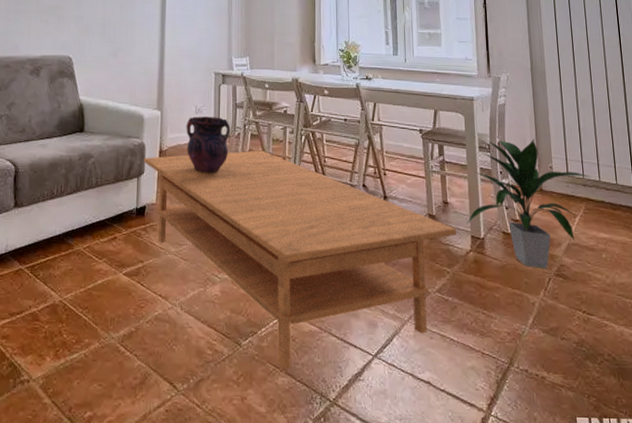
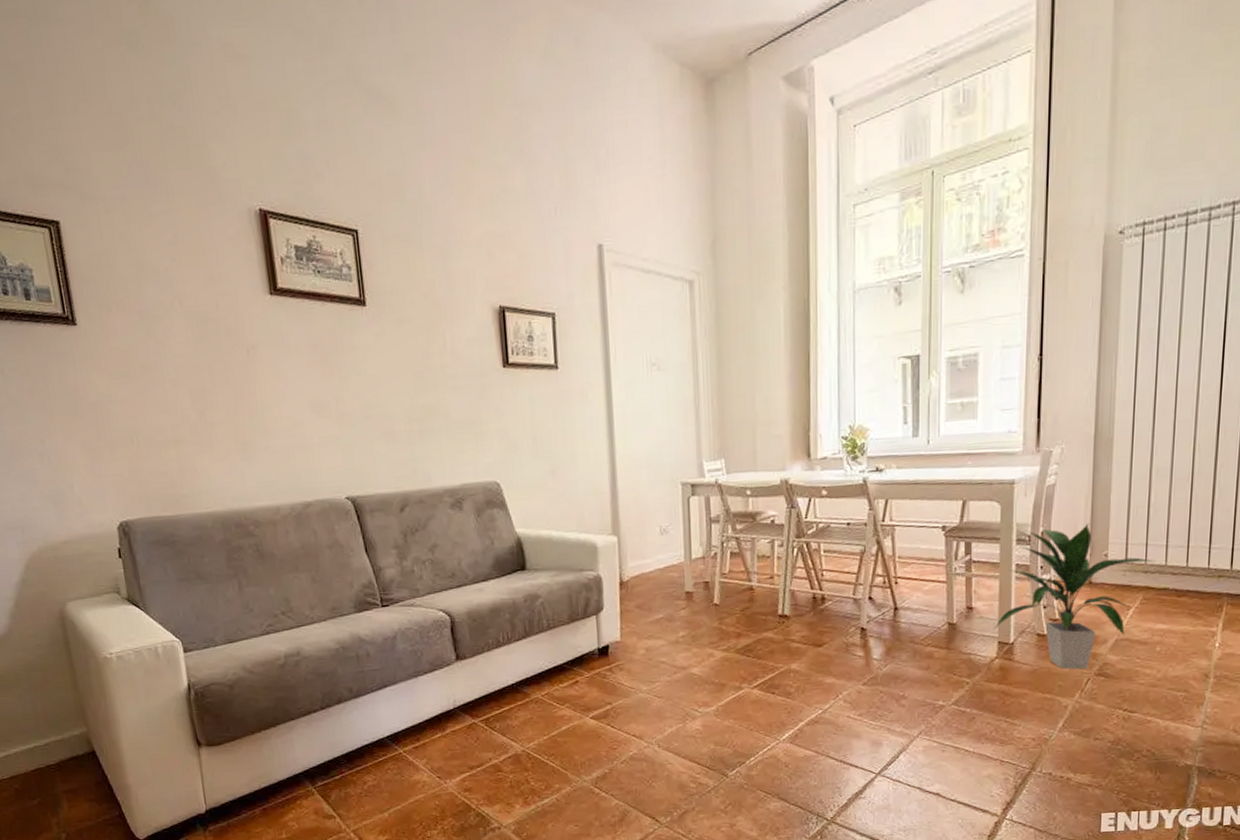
coffee table: present [143,150,457,370] -> none [601,569,982,796]
vase: present [186,116,231,173] -> none [650,536,706,603]

